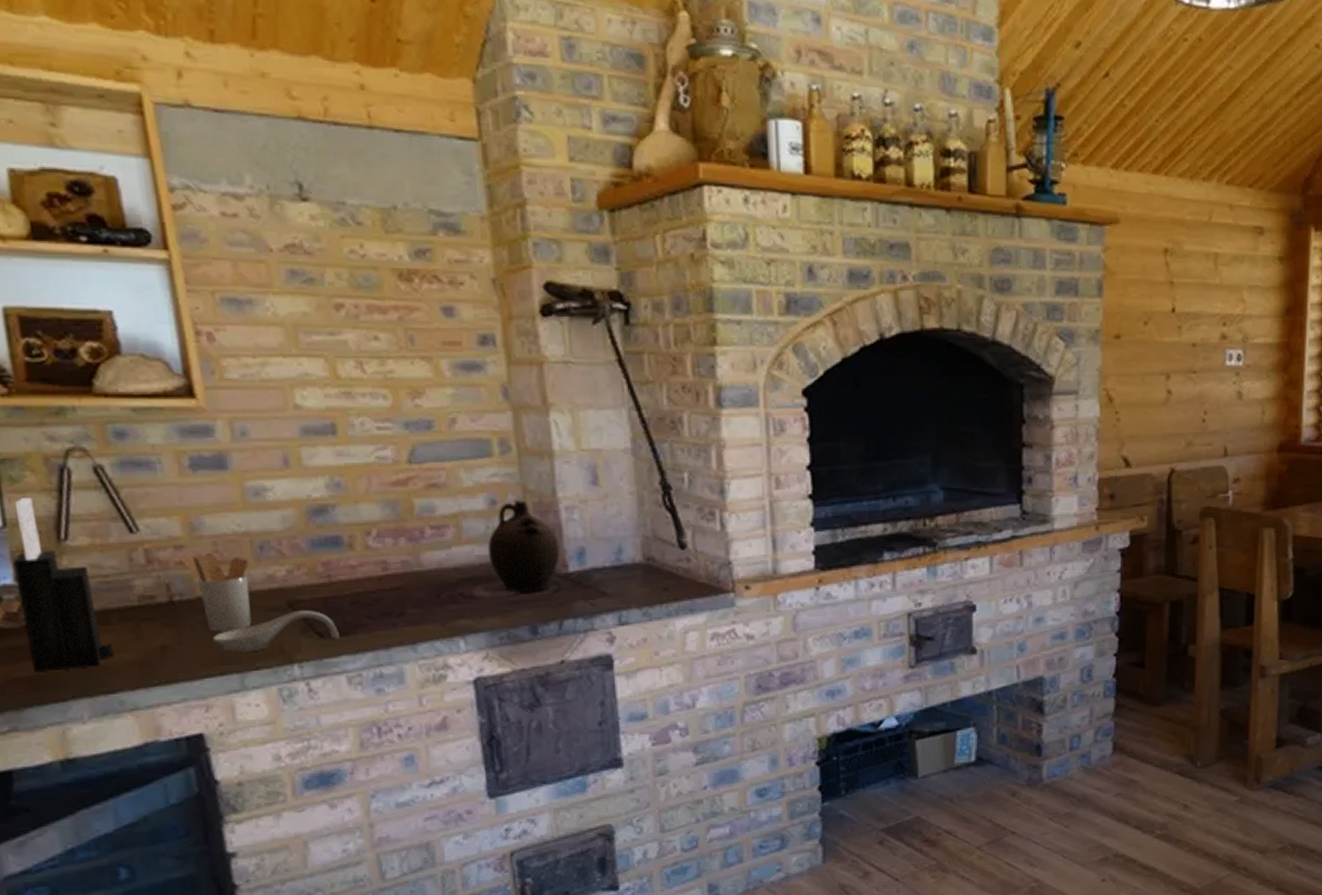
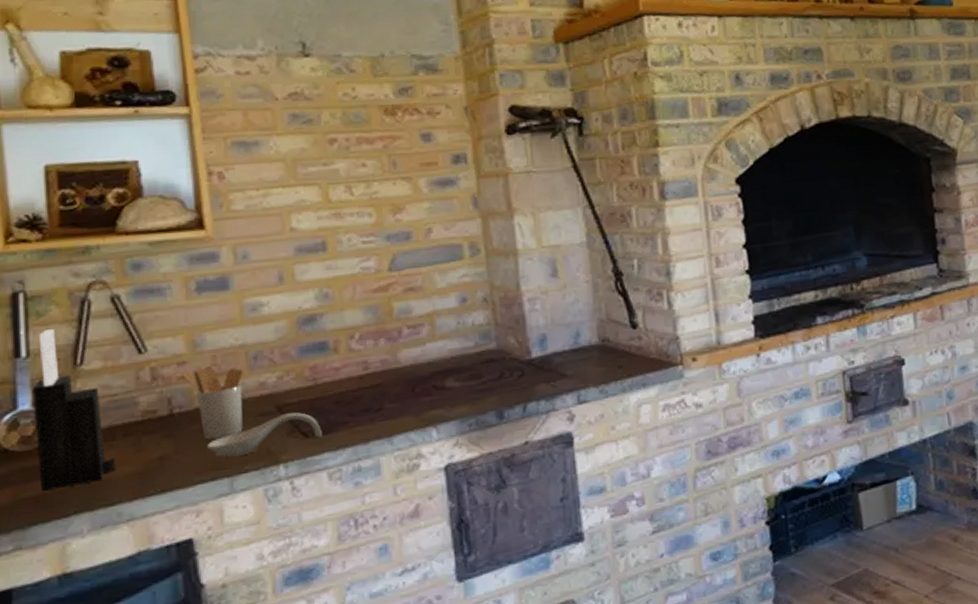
ceramic jug: present [487,500,560,593] -> none [458,296,524,381]

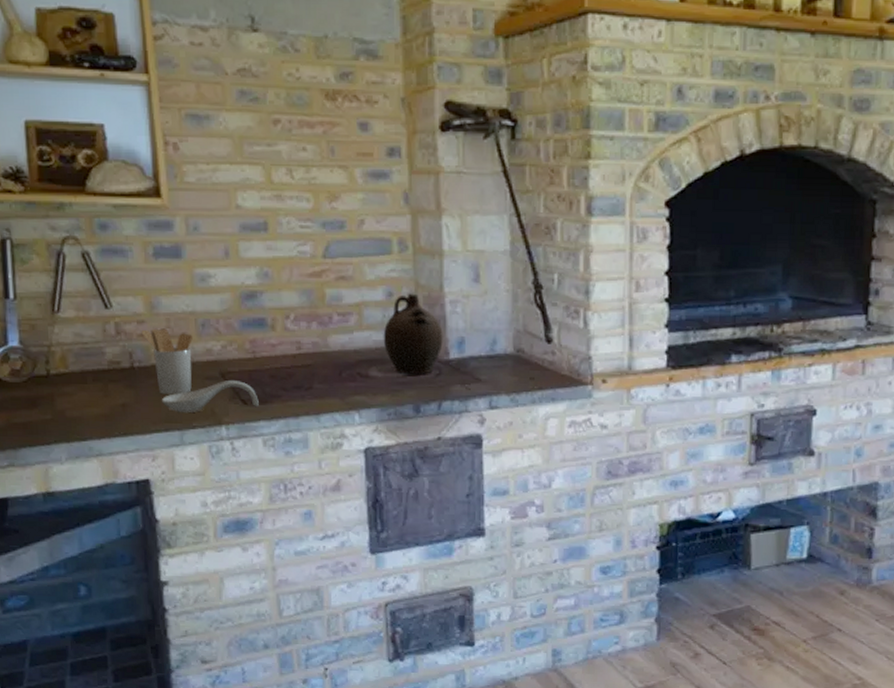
knife block: present [32,329,116,493] -> none [19,276,87,421]
ceramic jug: none [458,296,524,381] -> present [383,293,443,375]

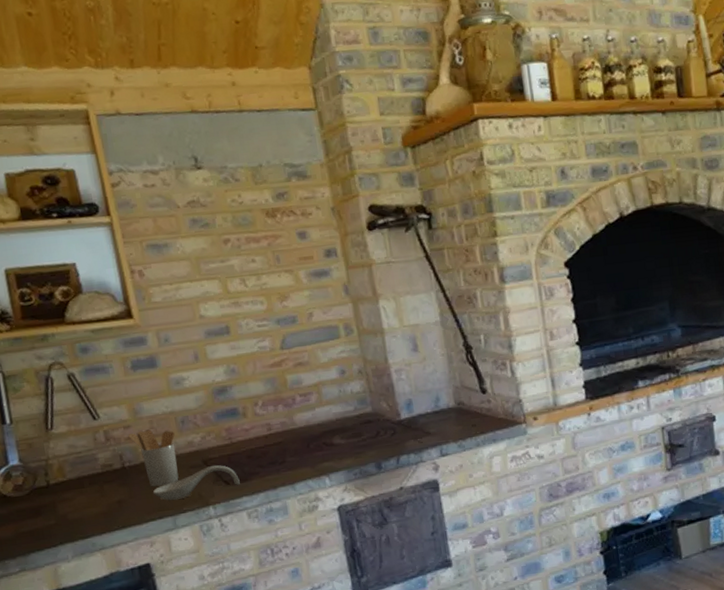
ceramic jug: present [383,293,443,375] -> none [341,368,394,438]

